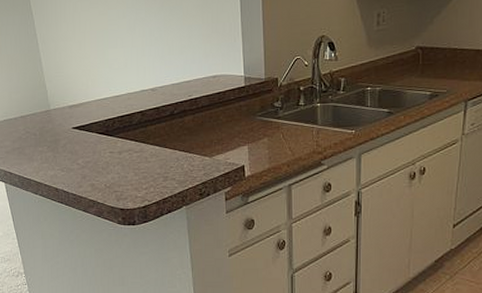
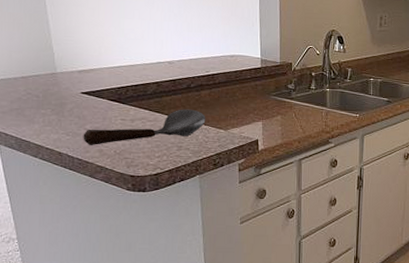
spoon: none [76,137,190,181] -> present [83,109,206,146]

